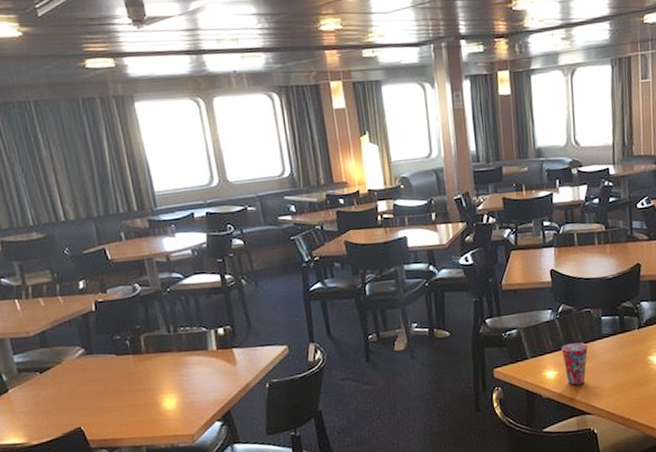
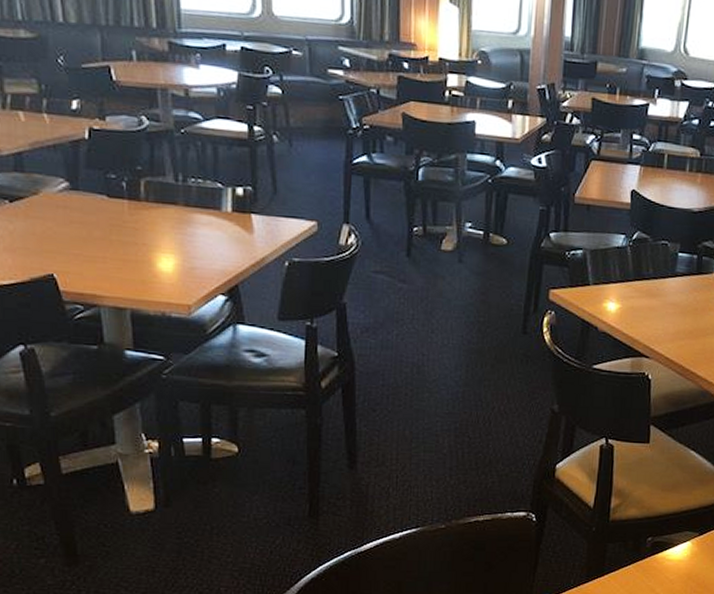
cup: present [560,342,589,386] -> none [627,276,659,324]

